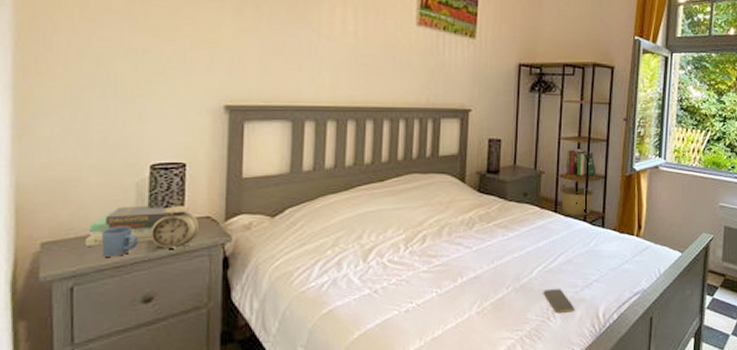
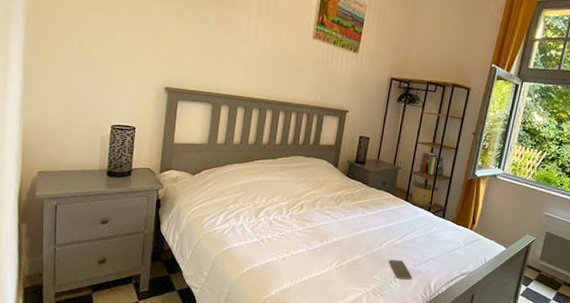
books: present [84,205,177,246] -> none [65,153,127,181]
mug: present [101,226,138,258] -> none [76,166,100,189]
alarm clock: present [150,195,200,254] -> none [108,150,143,190]

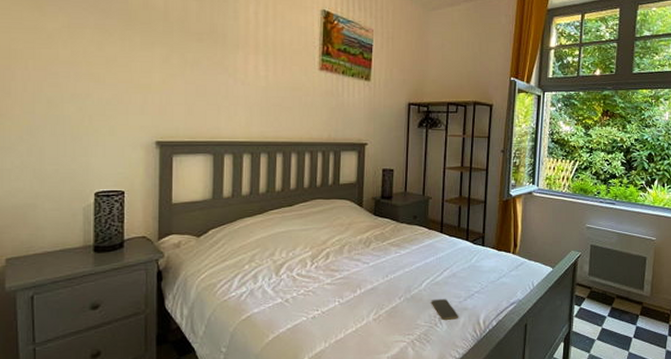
basket: present [411,180,439,207] -> none [446,209,475,236]
books: present [419,152,444,176] -> none [451,177,477,201]

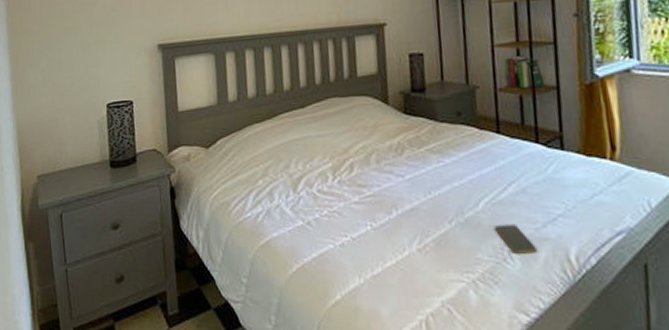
books: none [451,177,477,201] -> present [504,56,545,89]

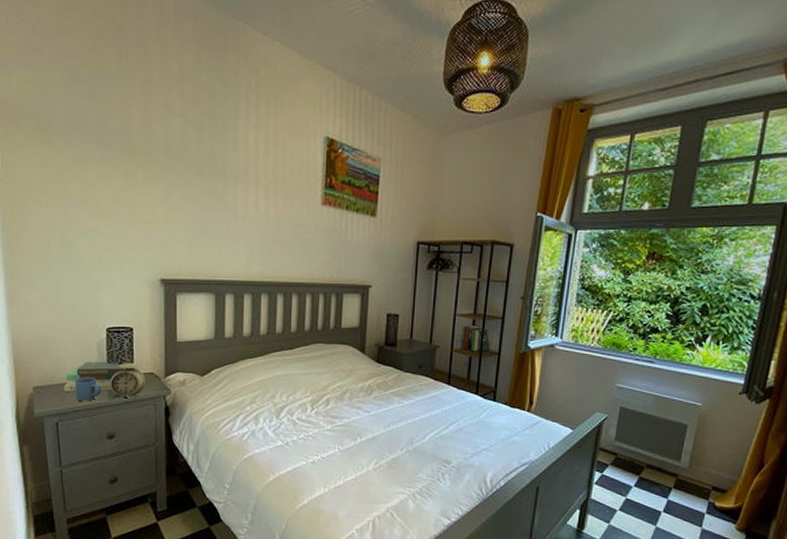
books: none [66,139,129,178] -> present [63,361,128,392]
mug: none [77,160,104,189] -> present [74,377,101,402]
alarm clock: none [112,130,149,184] -> present [109,354,146,400]
smartphone: present [493,223,538,254] -> none [434,453,464,476]

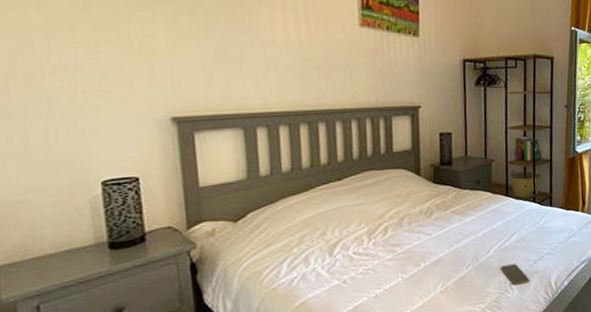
books: present [63,361,128,392] -> none [43,218,135,265]
mug: present [74,377,101,402] -> none [59,242,100,275]
alarm clock: present [109,354,146,400] -> none [111,209,163,267]
smartphone: none [434,453,464,476] -> present [500,263,530,285]
basket: none [454,359,486,390] -> present [511,171,541,199]

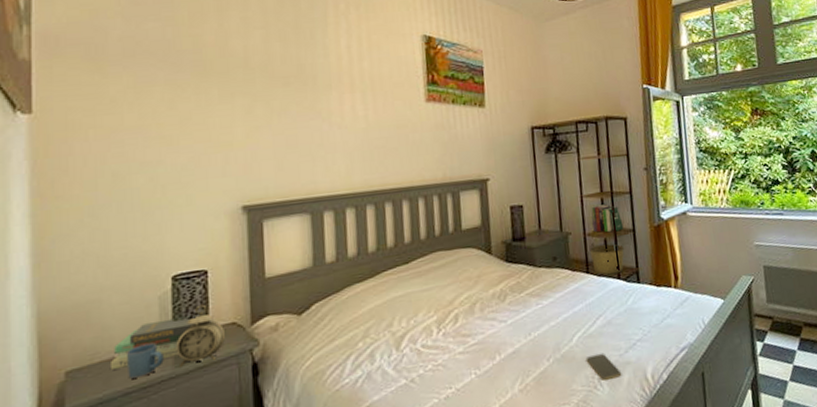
books: none [43,218,135,265] -> present [109,314,201,370]
mug: none [59,242,100,275] -> present [125,342,164,380]
alarm clock: none [111,209,163,267] -> present [176,304,226,369]

